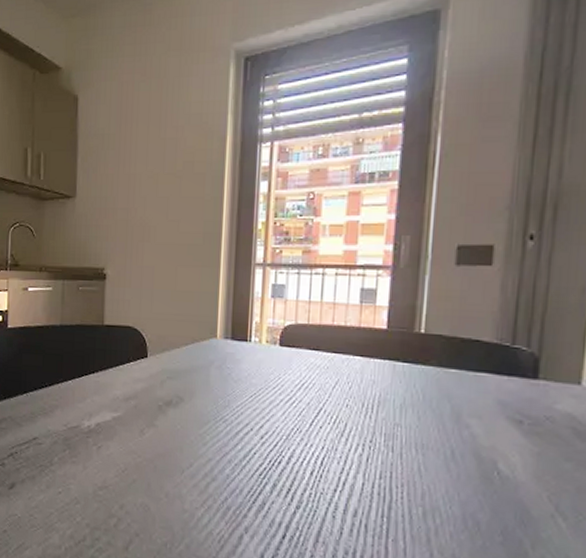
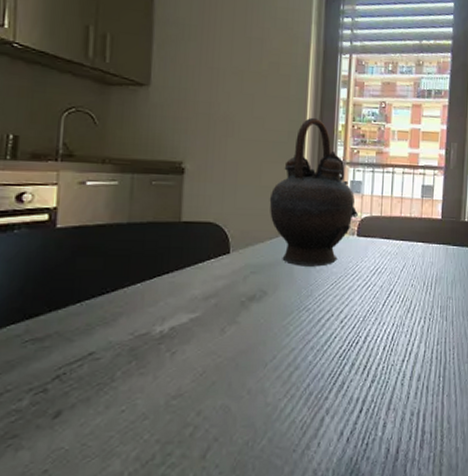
teapot: none [185,216,280,377] -> present [269,117,358,267]

